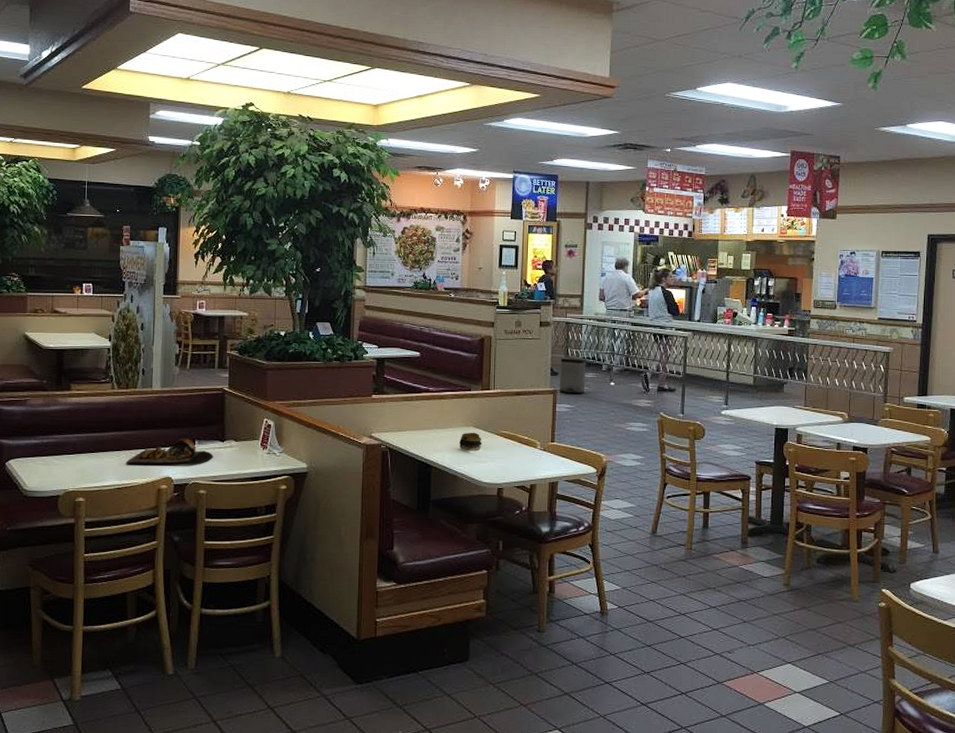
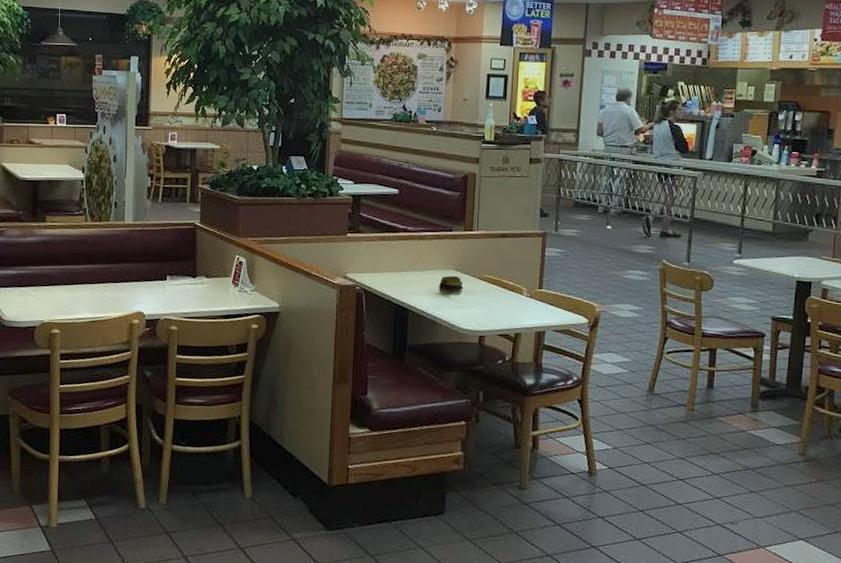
food tray: present [126,437,213,466] -> none [99,272,185,301]
pedal bin: present [559,357,586,395] -> none [549,197,580,238]

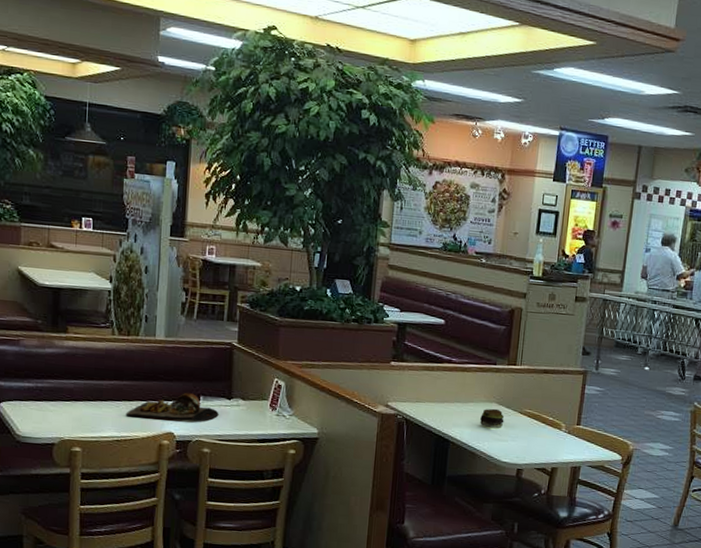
food tray: none [99,272,185,301] -> present [125,392,219,422]

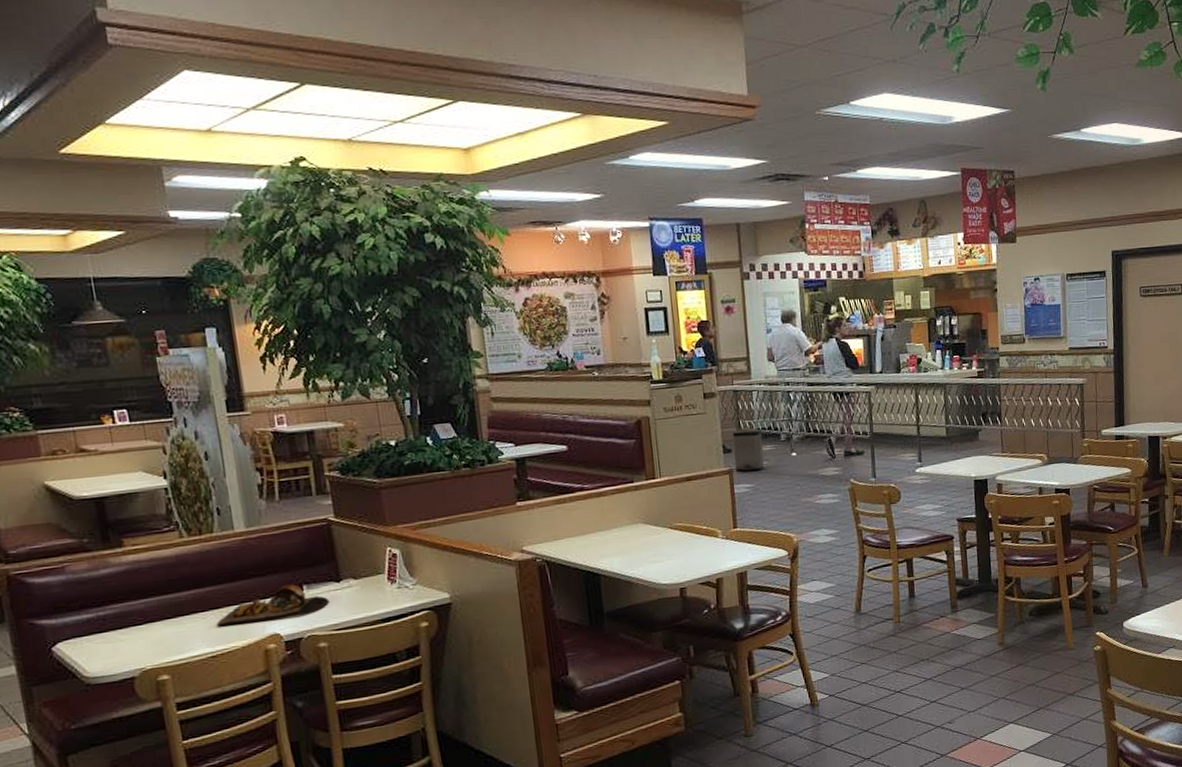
burger: present [480,408,505,429] -> none [628,529,655,552]
pedal bin: none [589,336,621,378] -> present [732,428,764,473]

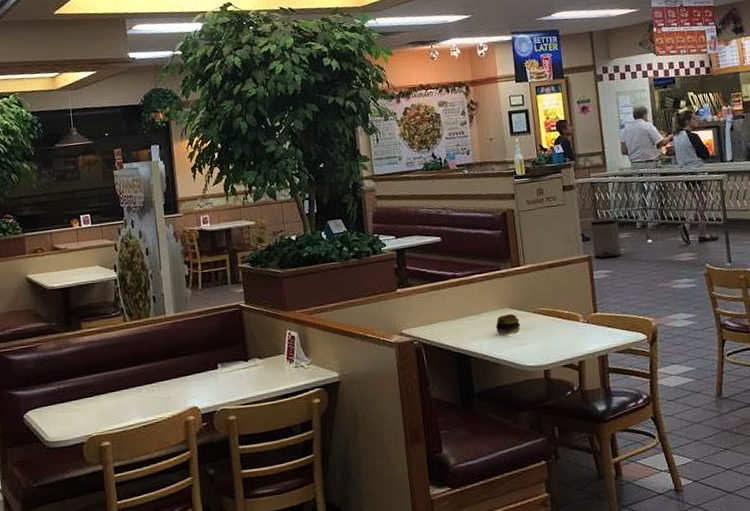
food tray: present [216,583,330,627] -> none [148,362,239,400]
burger: none [628,529,655,552] -> present [496,313,521,335]

